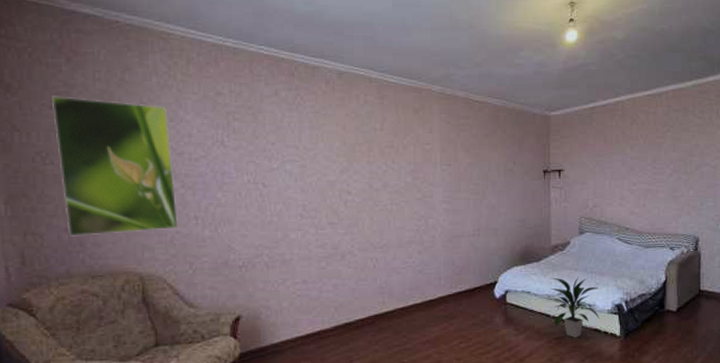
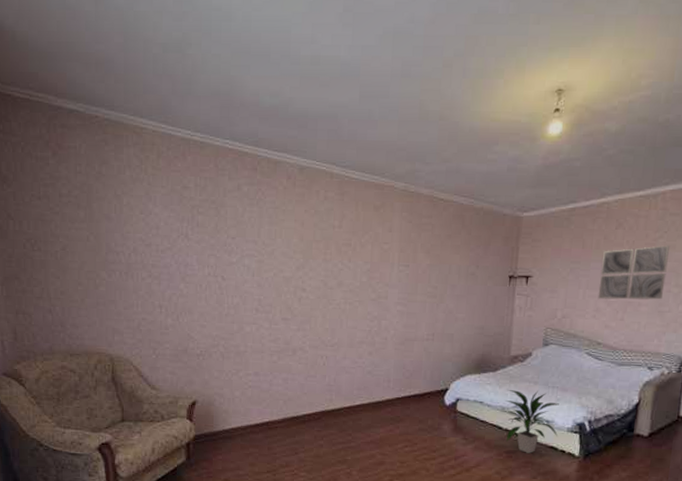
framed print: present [52,96,178,236] -> none [40,187,144,318]
wall art: none [622,138,676,188] -> present [597,245,670,300]

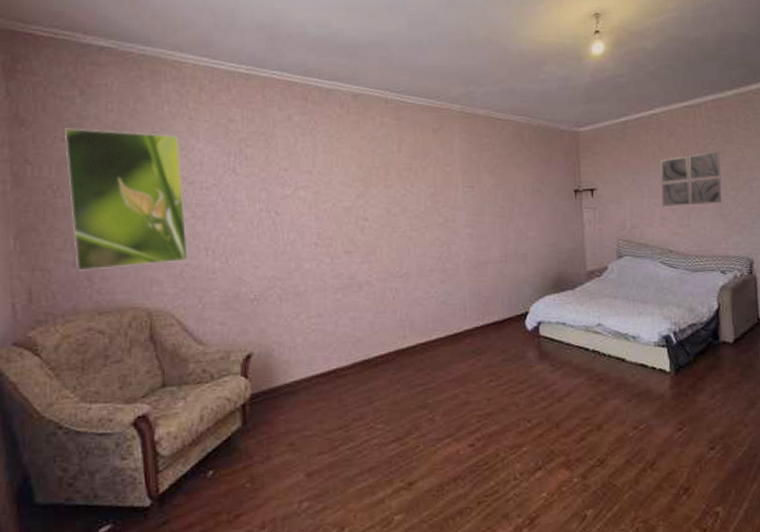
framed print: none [40,187,144,318] -> present [65,128,188,271]
indoor plant: present [505,390,559,453] -> none [588,305,645,374]

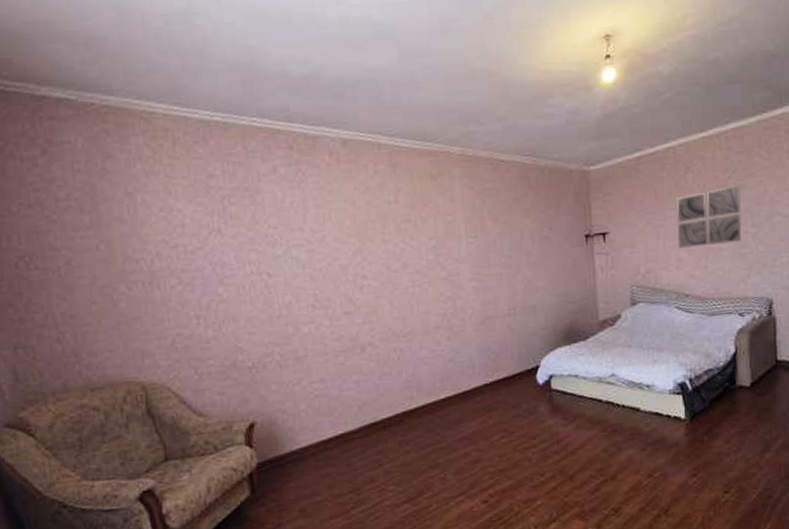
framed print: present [65,128,188,271] -> none [30,192,179,347]

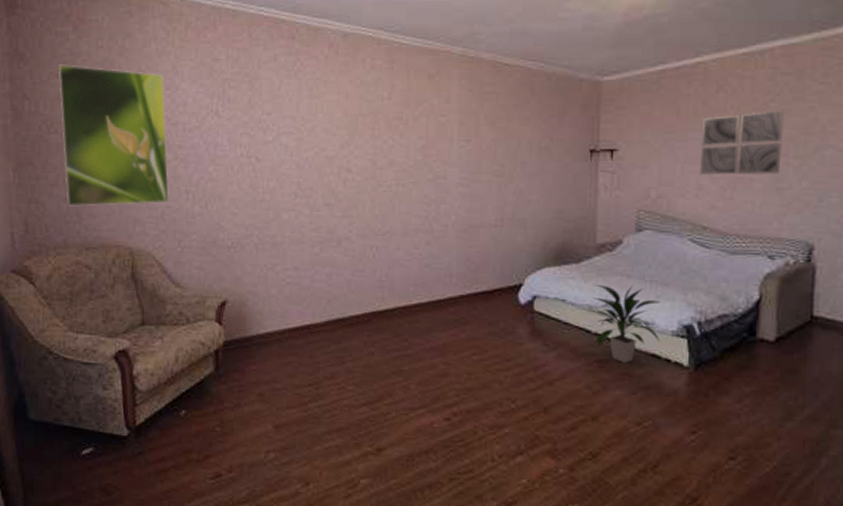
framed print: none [30,192,179,347] -> present [59,64,169,207]
indoor plant: none [601,354,660,424] -> present [593,285,660,363]

